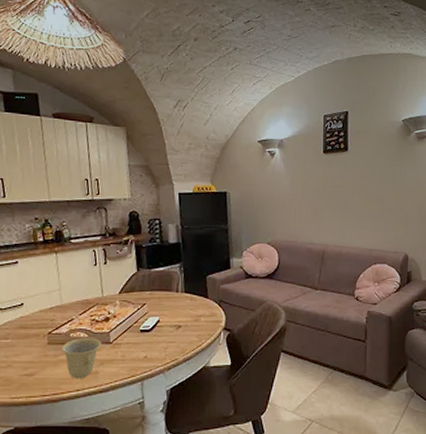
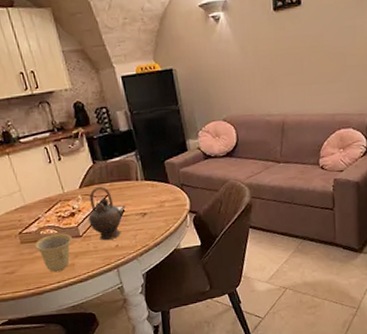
teapot: none [122,294,162,351] -> present [88,186,126,241]

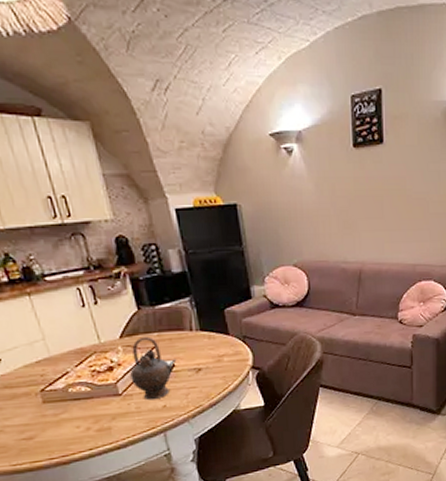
cup: present [35,233,73,273] -> none [61,391,110,438]

